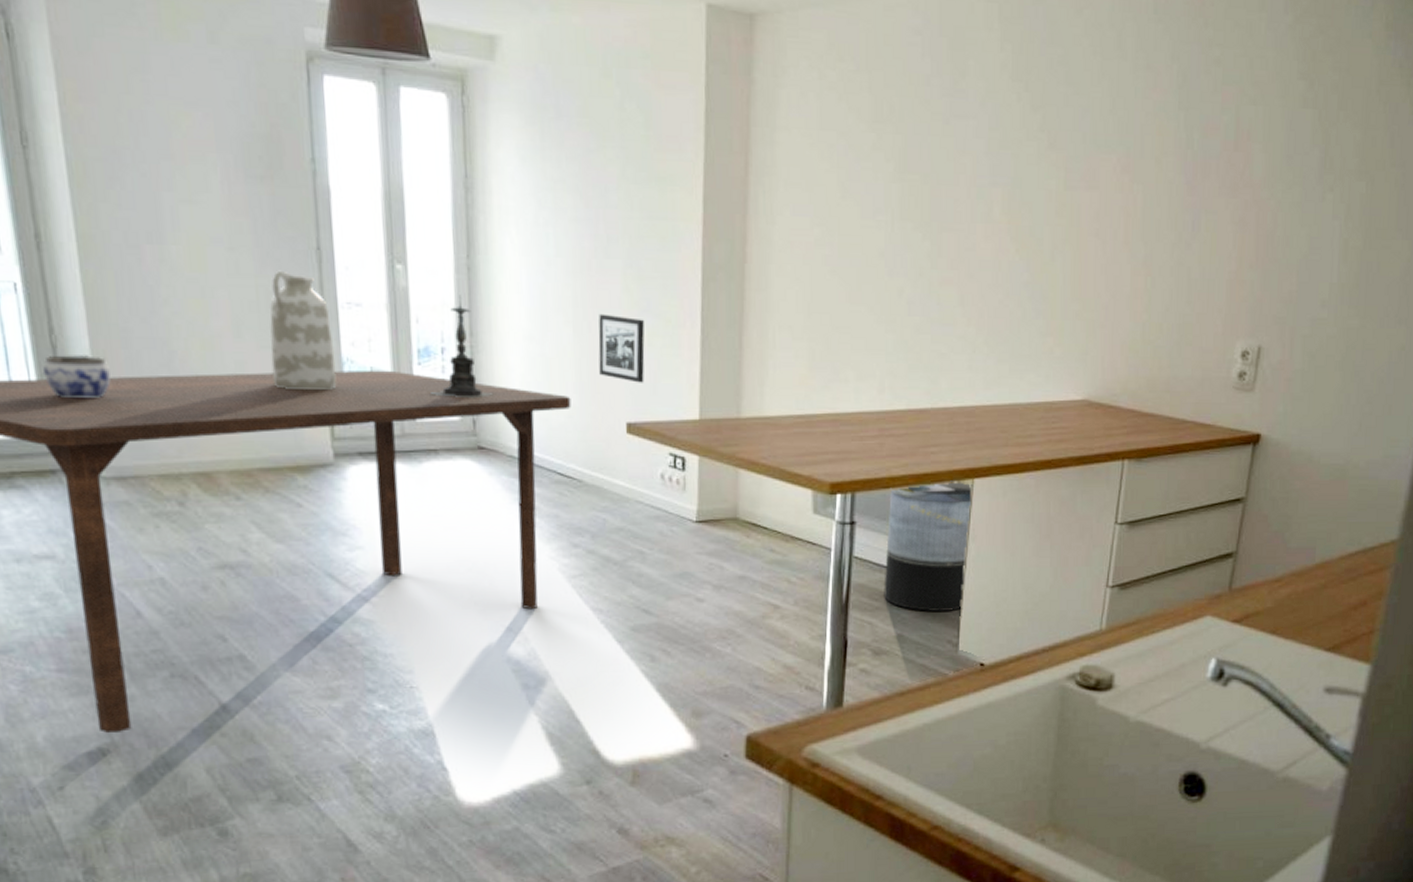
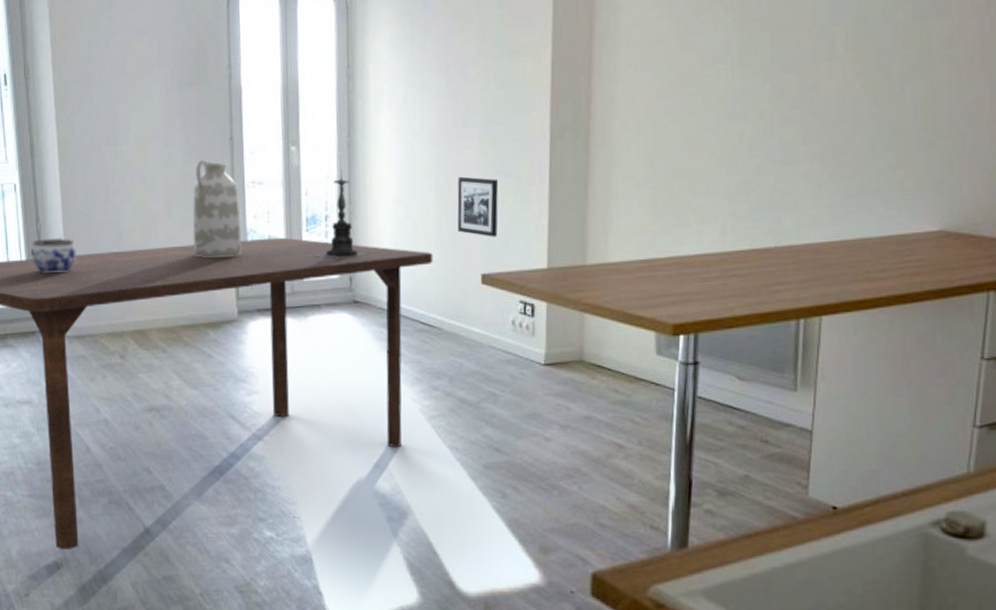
trash can: present [884,480,974,611] -> none [728,318,821,452]

